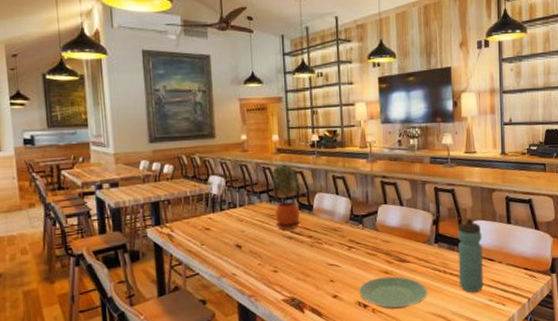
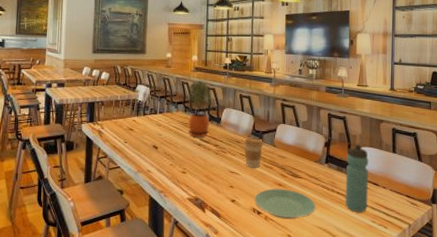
coffee cup: none [342,223,364,258] -> present [244,137,263,168]

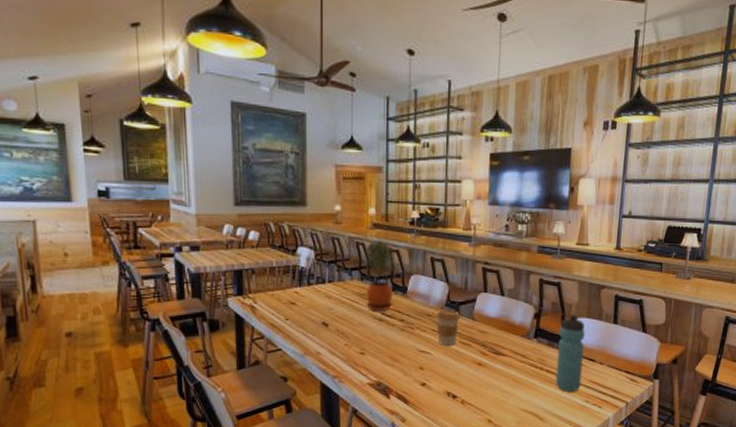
plate: present [254,188,316,219] -> none [449,369,522,402]

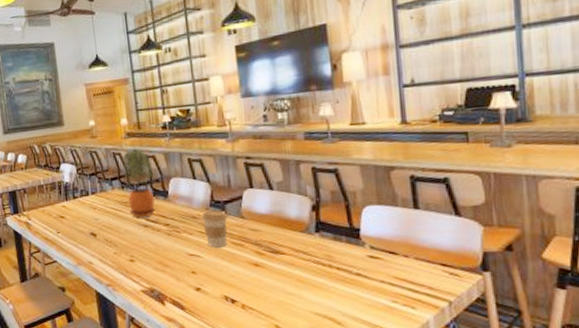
water bottle: present [555,314,585,393] -> none [345,202,383,292]

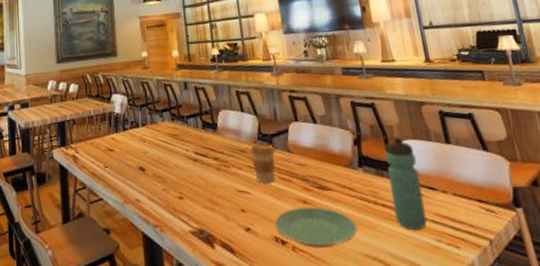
potted plant: present [122,149,156,218] -> none [172,81,206,152]
plate: none [225,269,310,306] -> present [274,207,358,248]
water bottle: none [345,202,383,292] -> present [384,136,427,230]

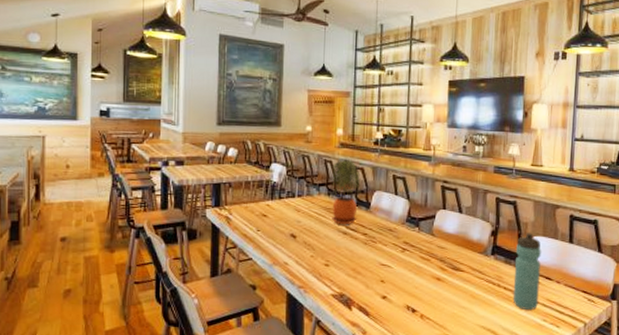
potted plant: none [172,81,206,152] -> present [331,160,361,225]
coffee cup: present [250,143,276,183] -> none [397,225,419,260]
plate: present [274,207,358,248] -> none [409,283,480,318]

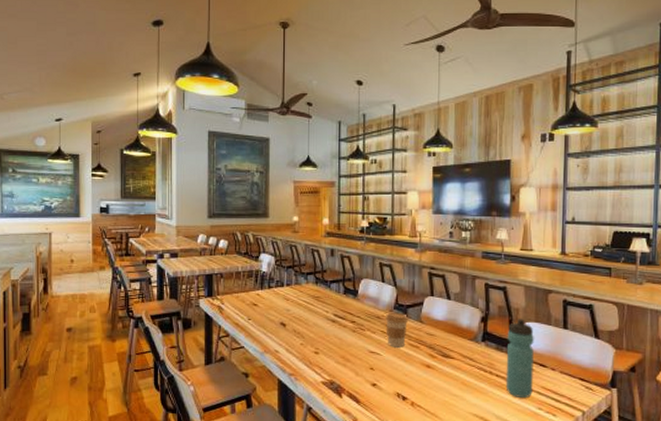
potted plant: present [331,160,361,225] -> none [319,249,348,313]
coffee cup: none [397,225,419,260] -> present [386,312,408,348]

